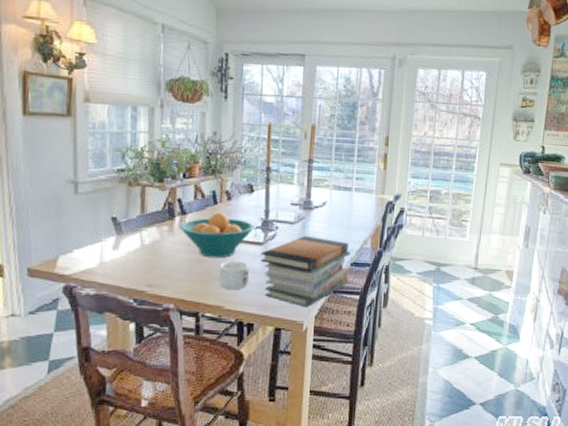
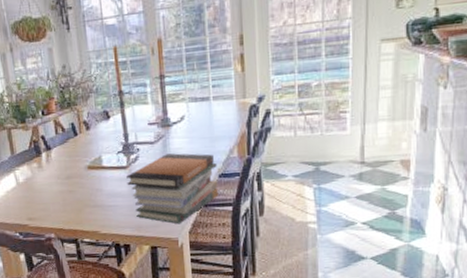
fruit bowl: present [179,212,255,258] -> none [47,142,116,188]
mug: present [219,260,249,290] -> none [90,186,119,215]

